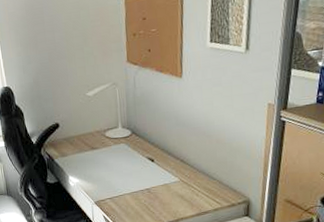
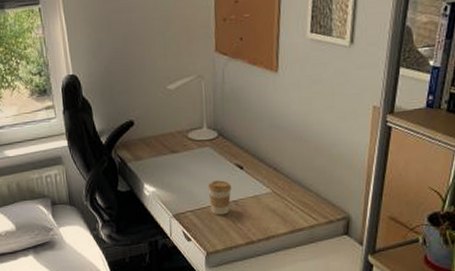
coffee cup: none [123,171,145,202] -> present [207,180,232,215]

